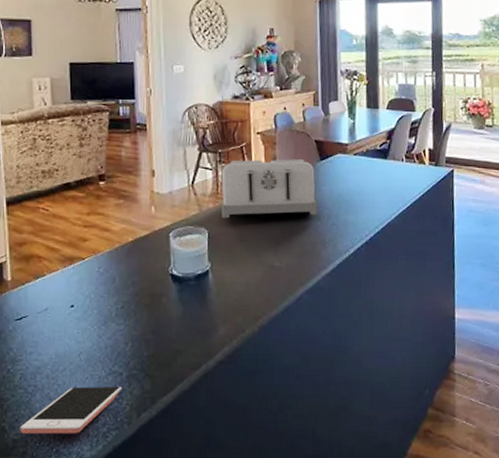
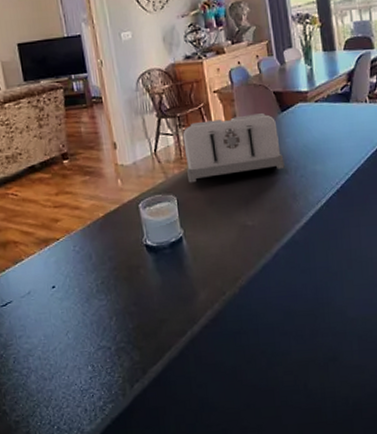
cell phone: present [20,386,123,434] -> none [20,360,113,415]

